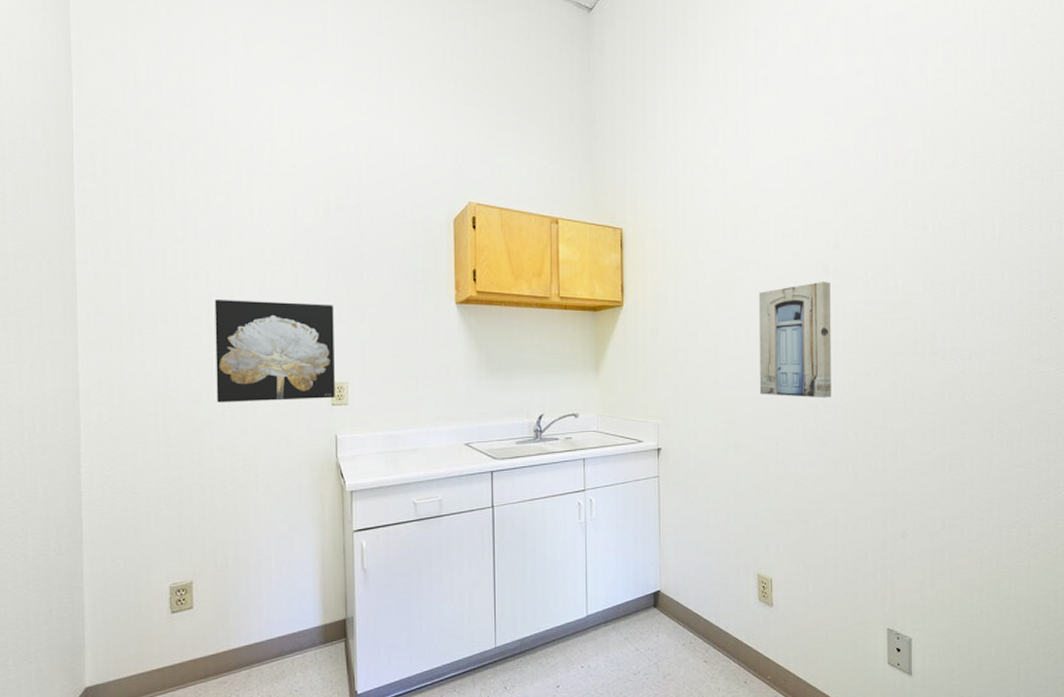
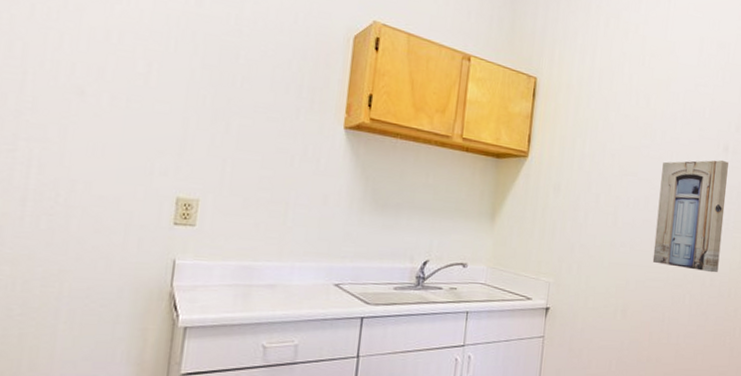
wall art: present [214,300,335,403] -> none [14,79,193,217]

